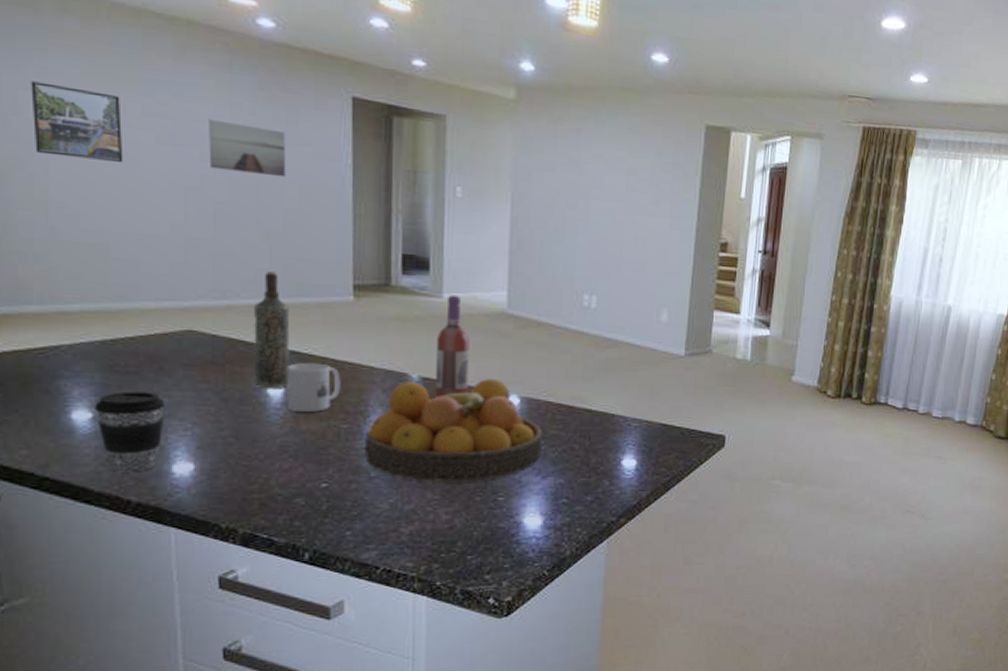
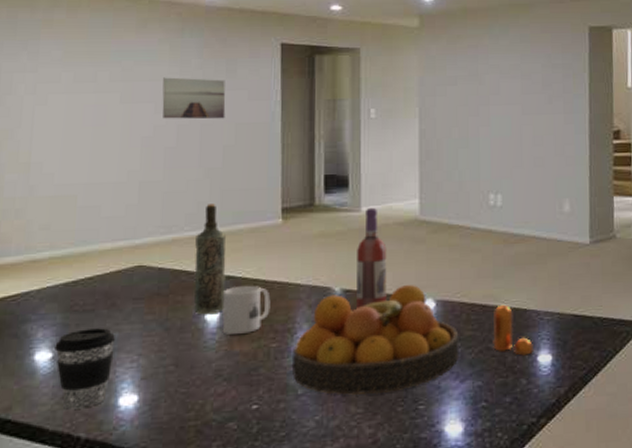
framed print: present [31,81,124,162] -> none [23,65,94,124]
pepper shaker: none [577,407,620,458] -> present [493,304,535,356]

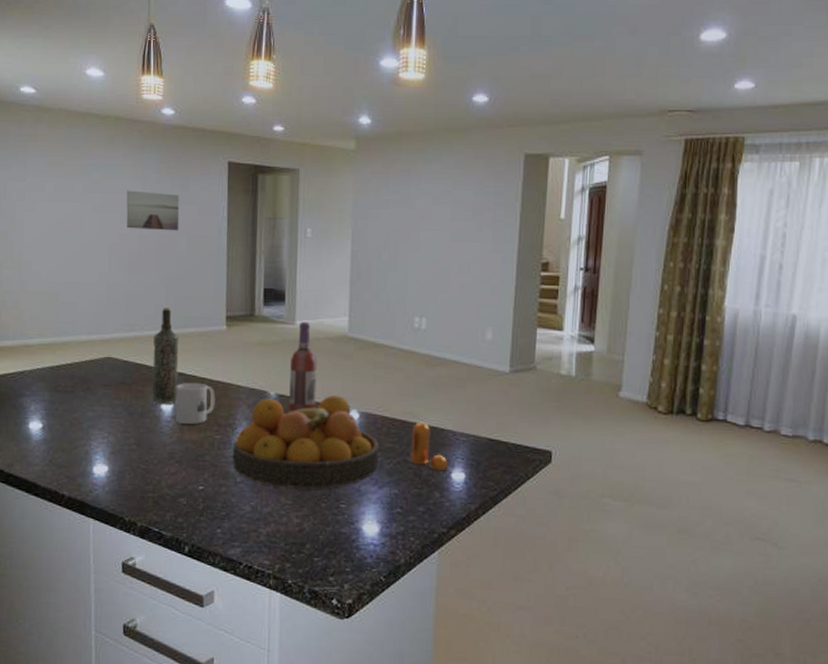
coffee cup: present [55,328,115,409] -> none [44,407,90,472]

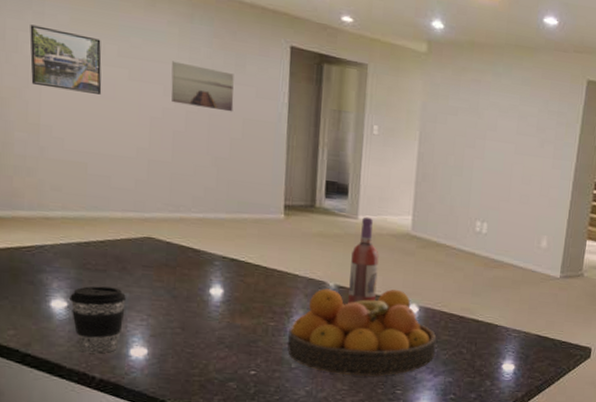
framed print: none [15,174,71,229] -> present [29,24,102,95]
coffee cup: none [44,407,90,472] -> present [69,286,126,354]
bottle: present [152,308,180,405] -> none [200,190,232,290]
mug: present [175,382,216,424] -> none [225,268,271,311]
pepper shaker: present [410,422,449,471] -> none [465,318,501,363]

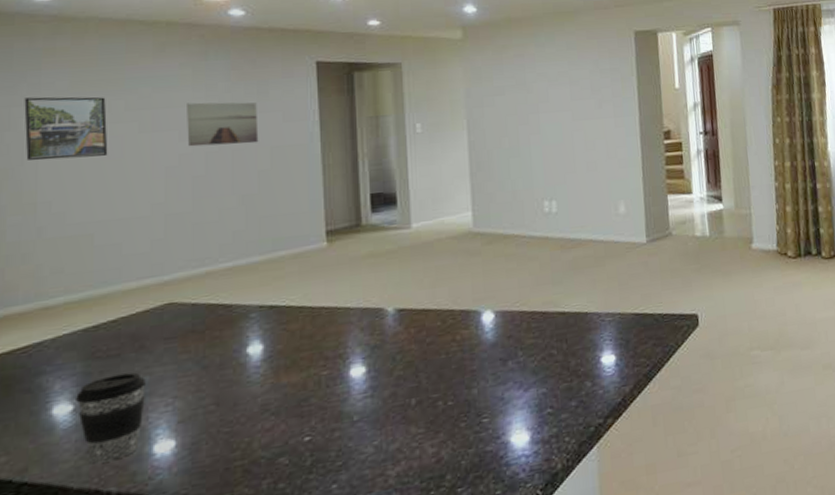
fruit bowl: present [287,288,437,376] -> none [345,298,522,417]
wine bottle: present [348,216,379,304] -> none [409,223,443,328]

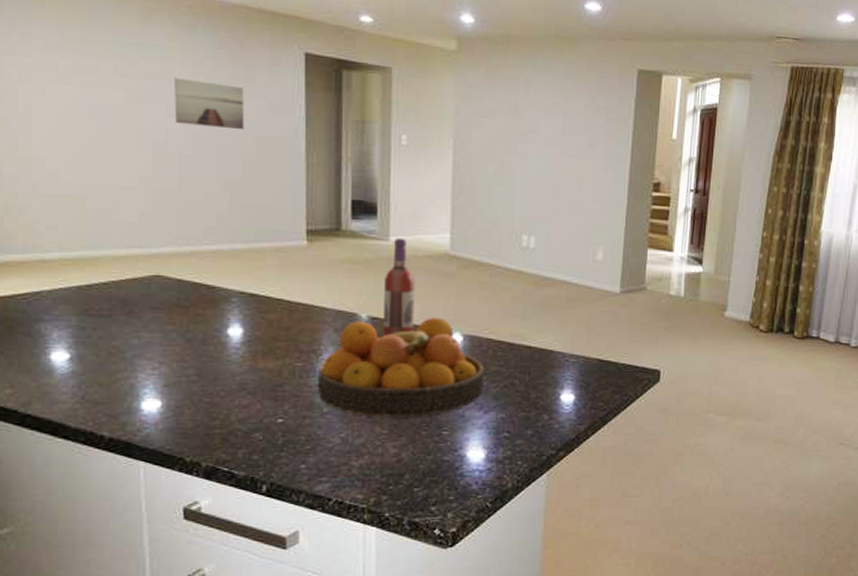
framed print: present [24,96,108,161] -> none [16,47,98,120]
coffee cup: present [76,372,146,464] -> none [72,333,134,409]
fruit bowl: none [345,298,522,417] -> present [317,318,485,417]
wine bottle: none [409,223,443,328] -> present [383,237,415,337]

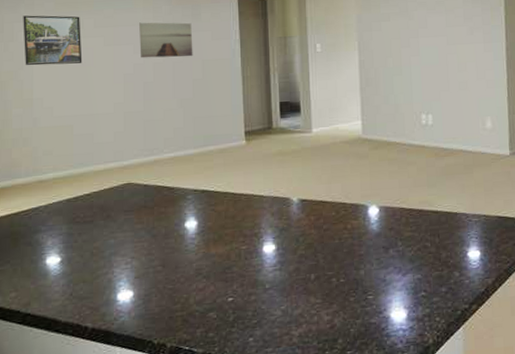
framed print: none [16,47,98,120] -> present [23,15,82,66]
fruit bowl: present [317,318,485,417] -> none [259,194,401,288]
wine bottle: present [383,237,415,337] -> none [310,128,337,216]

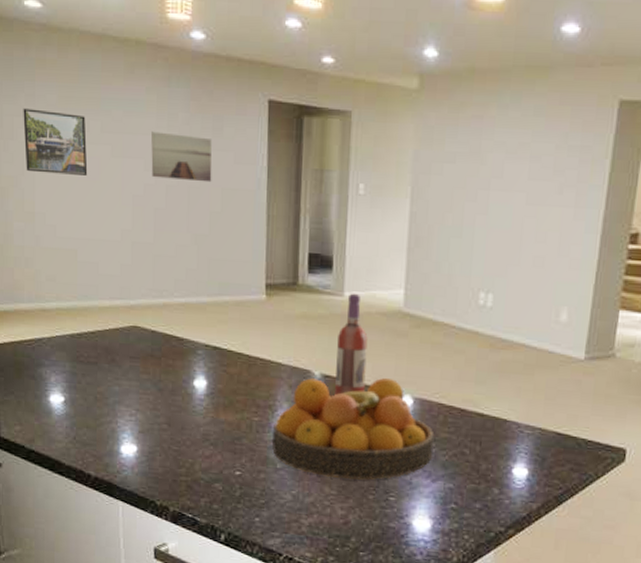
fruit bowl: none [259,194,401,288] -> present [271,378,435,480]
wine bottle: none [310,128,337,216] -> present [335,293,368,396]

